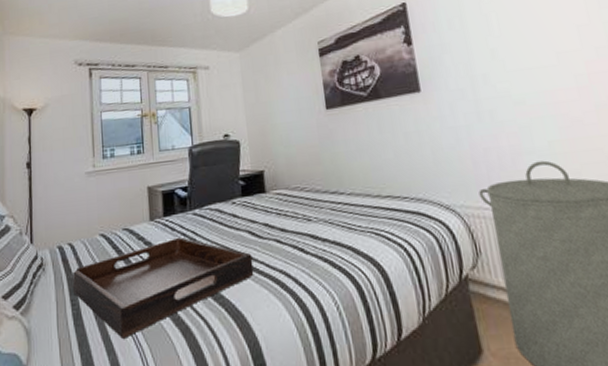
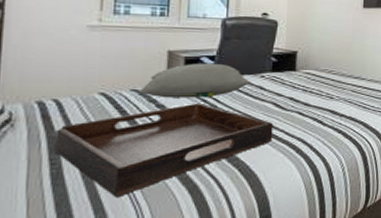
pillow: none [128,194,223,235] -> present [138,63,251,98]

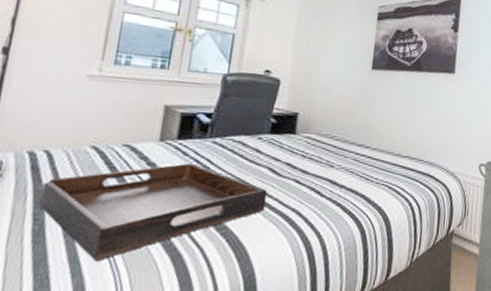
pillow: present [138,63,251,98] -> none [130,120,247,158]

